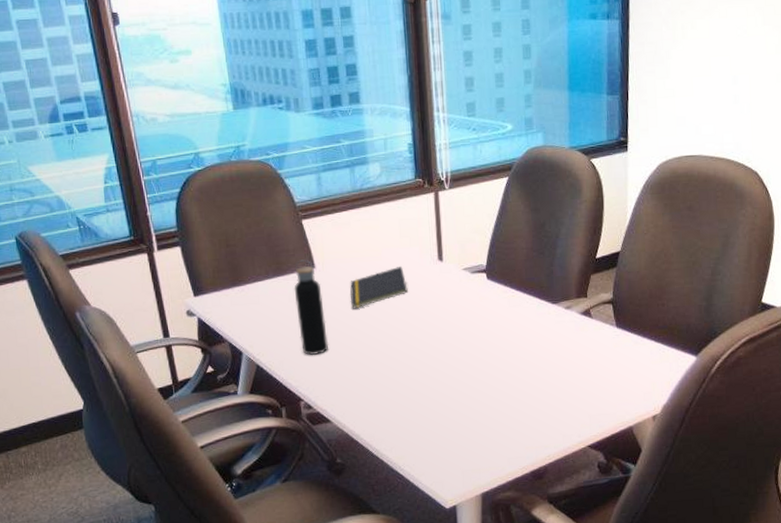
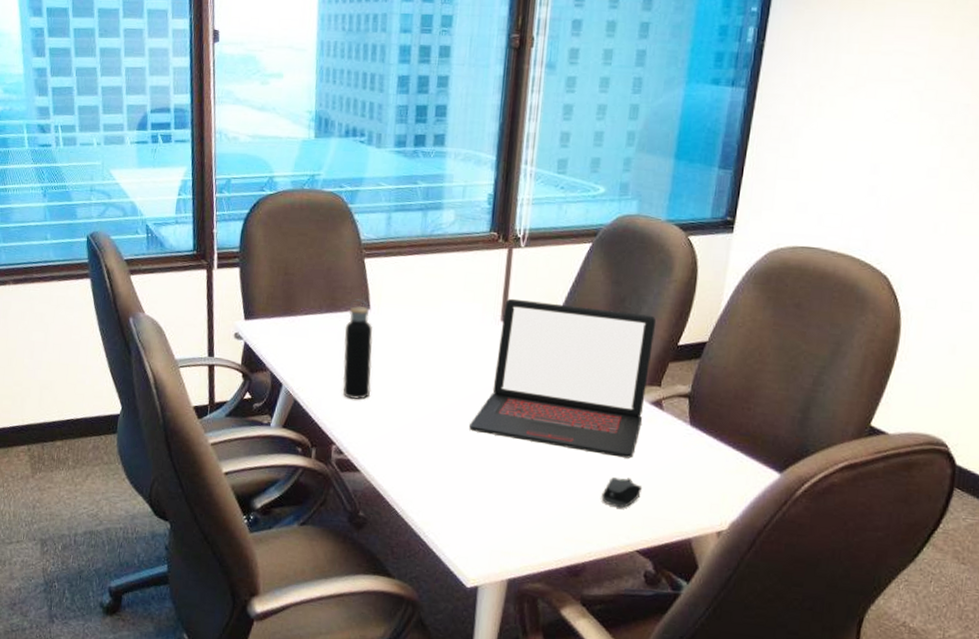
notepad: present [350,266,408,309] -> none [400,320,463,358]
laptop: none [425,235,575,367] -> present [469,298,656,459]
computer mouse: none [551,383,585,412] -> present [601,477,643,508]

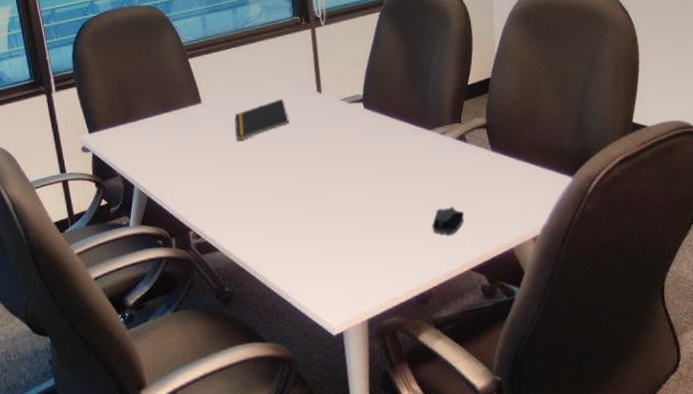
water bottle: present [342,299,373,400] -> none [182,95,216,187]
notepad: none [400,320,463,358] -> present [234,98,289,141]
laptop: present [469,298,656,459] -> none [308,64,452,194]

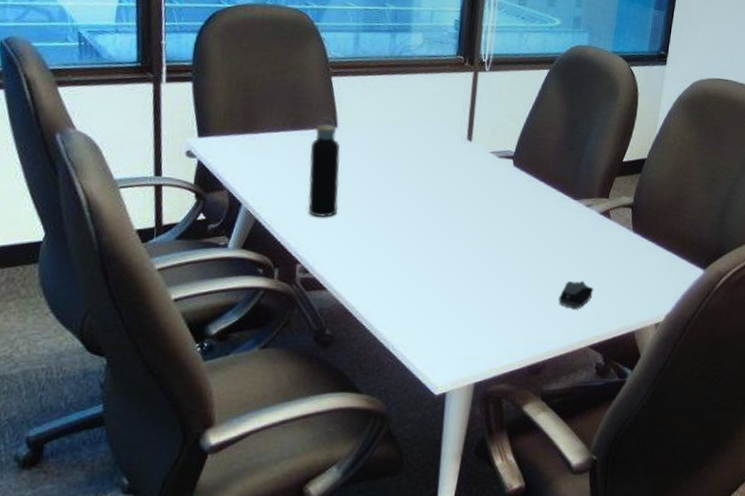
water bottle: none [182,95,216,187] -> present [308,117,340,218]
notepad: present [234,98,289,141] -> none [369,139,431,176]

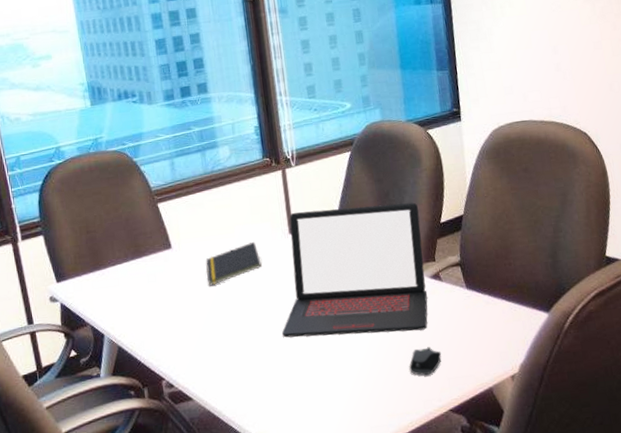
water bottle: present [308,117,340,218] -> none [152,241,188,334]
notepad: none [369,139,431,176] -> present [206,241,262,286]
laptop: none [437,118,604,263] -> present [282,202,428,338]

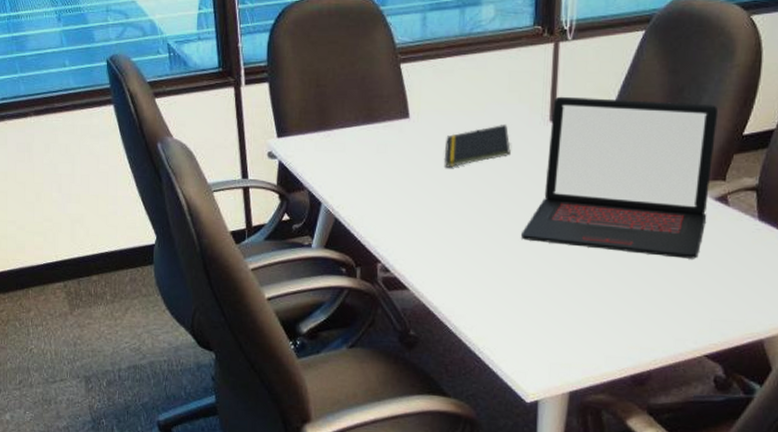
computer mouse: present [409,347,442,376] -> none [665,280,710,312]

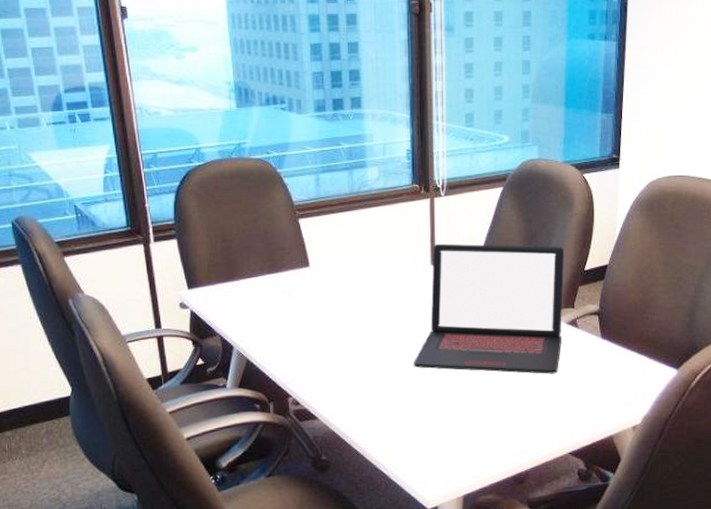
notepad: present [444,124,511,168] -> none [342,268,400,309]

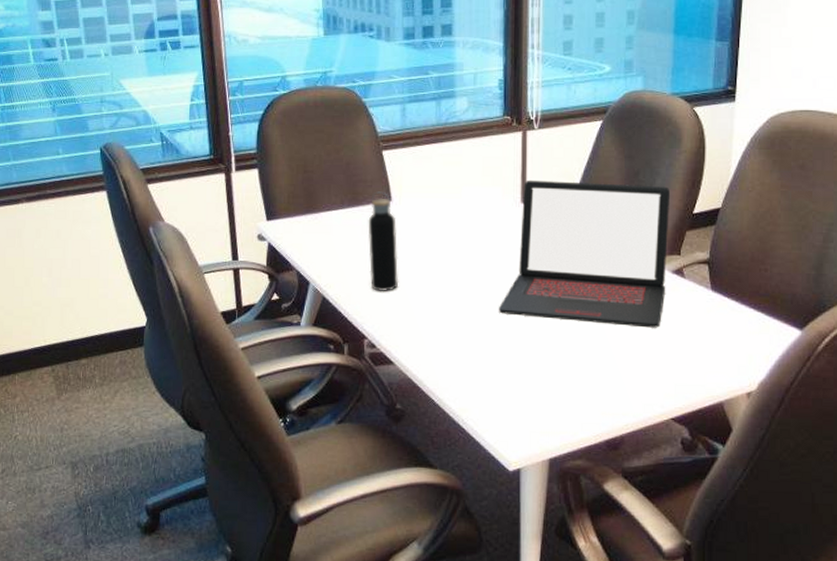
water bottle: none [287,258,320,353] -> present [368,191,399,292]

